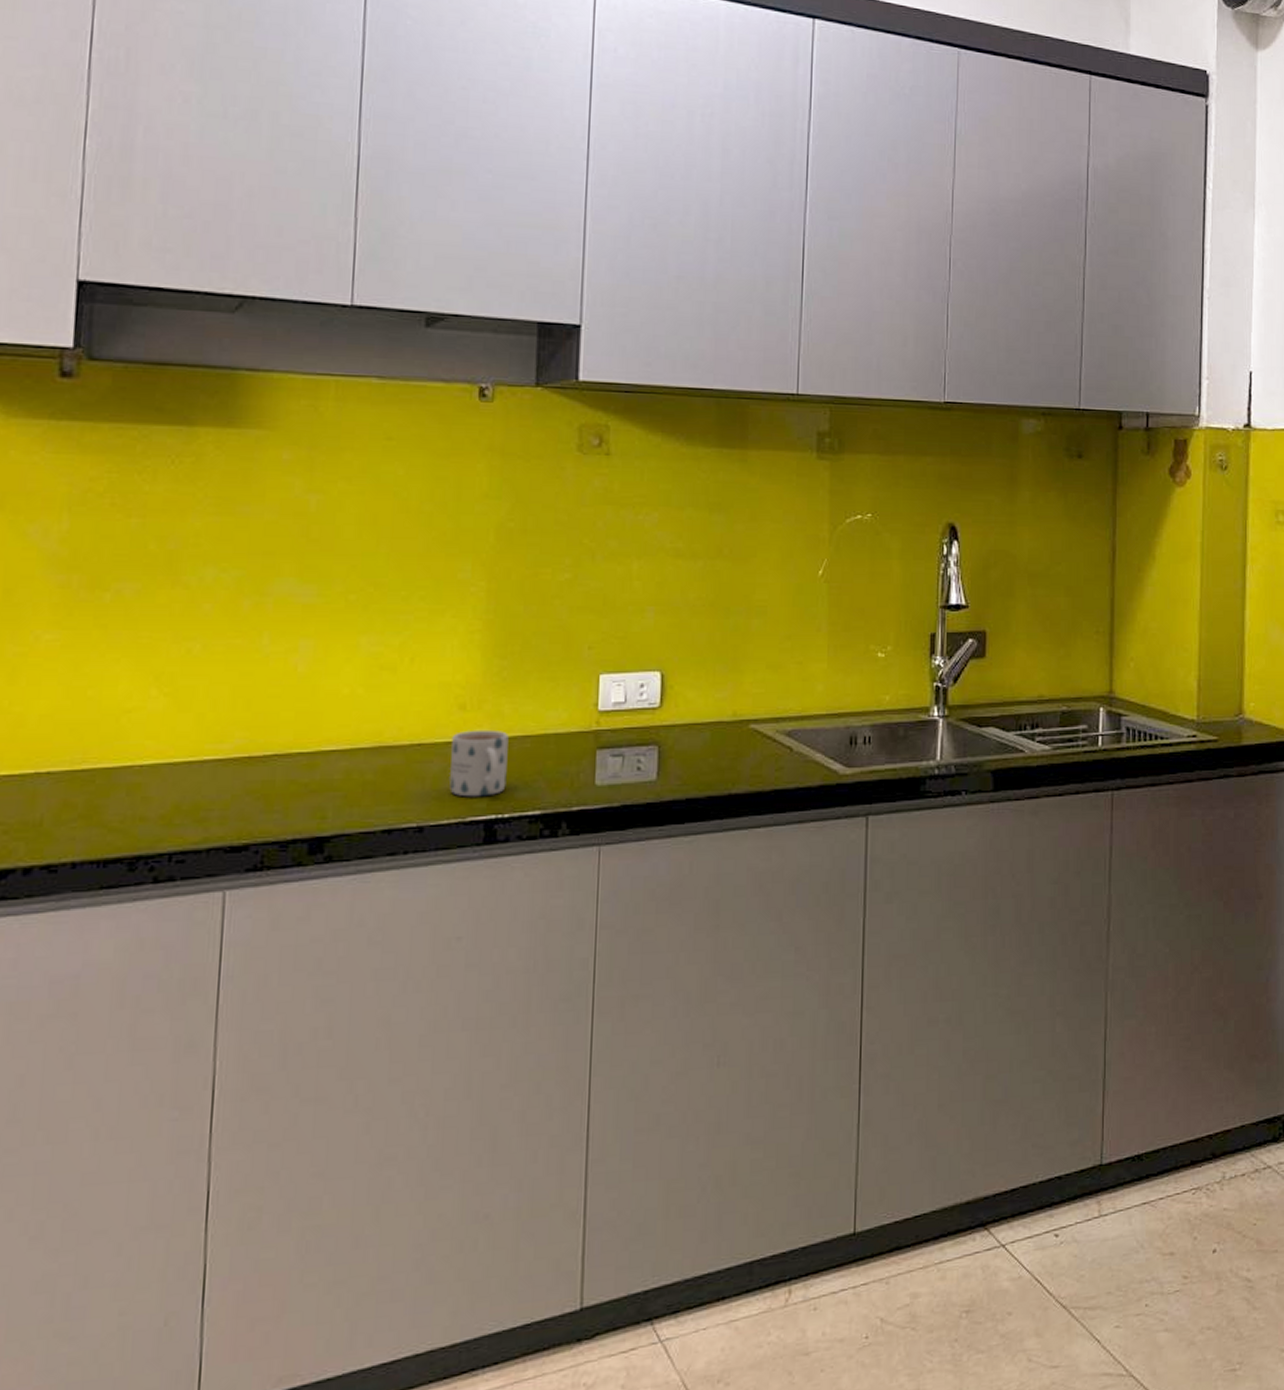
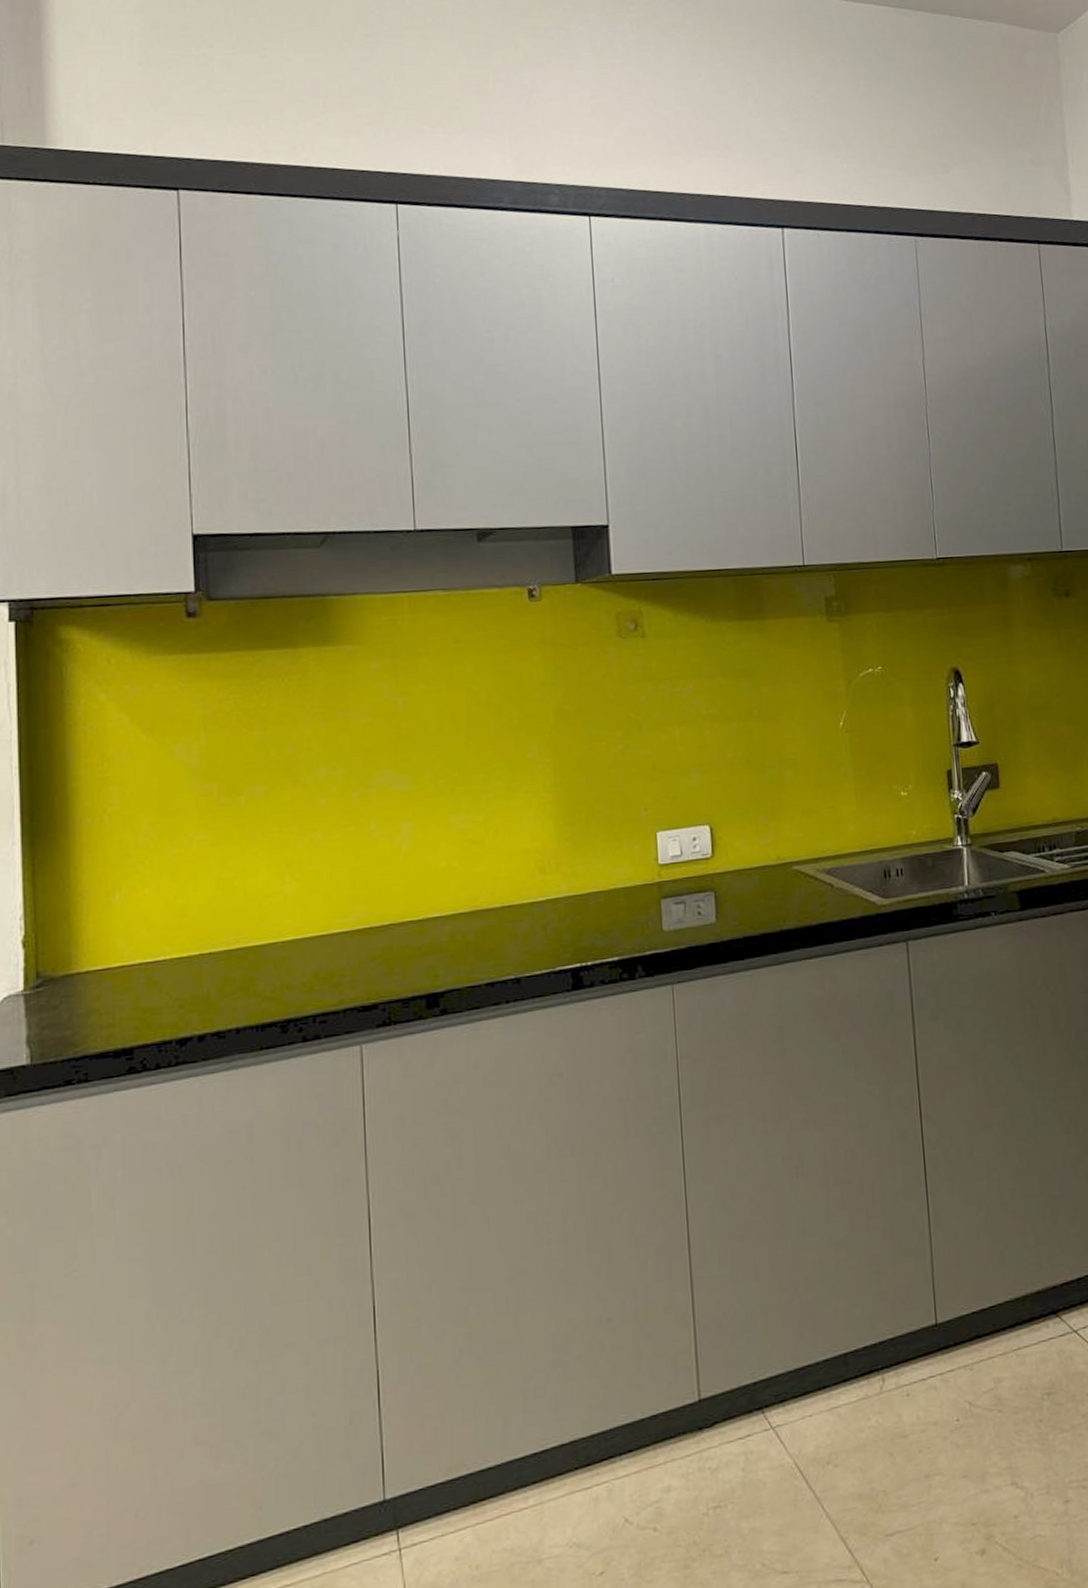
mug: present [449,731,509,797] -> none [536,889,587,950]

